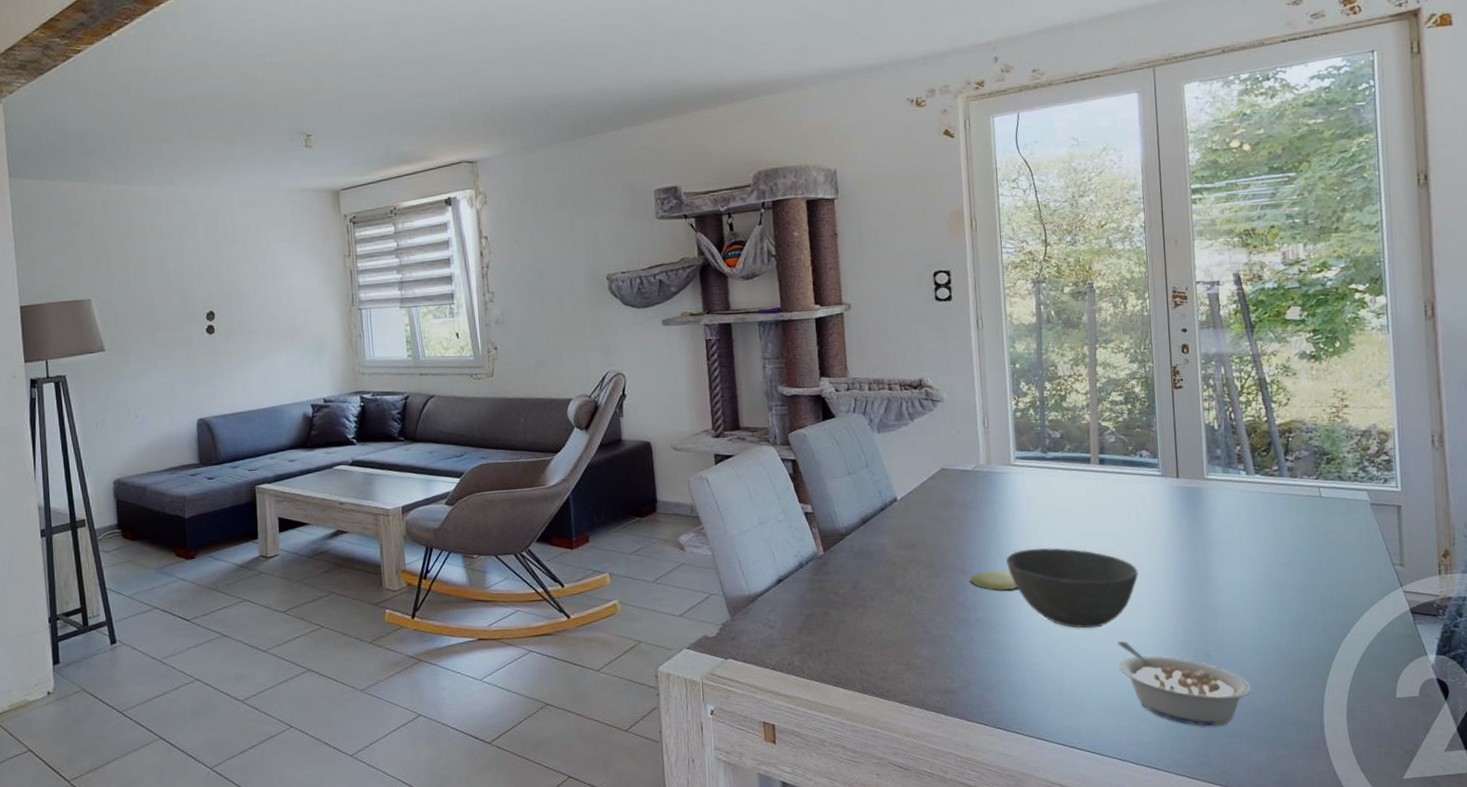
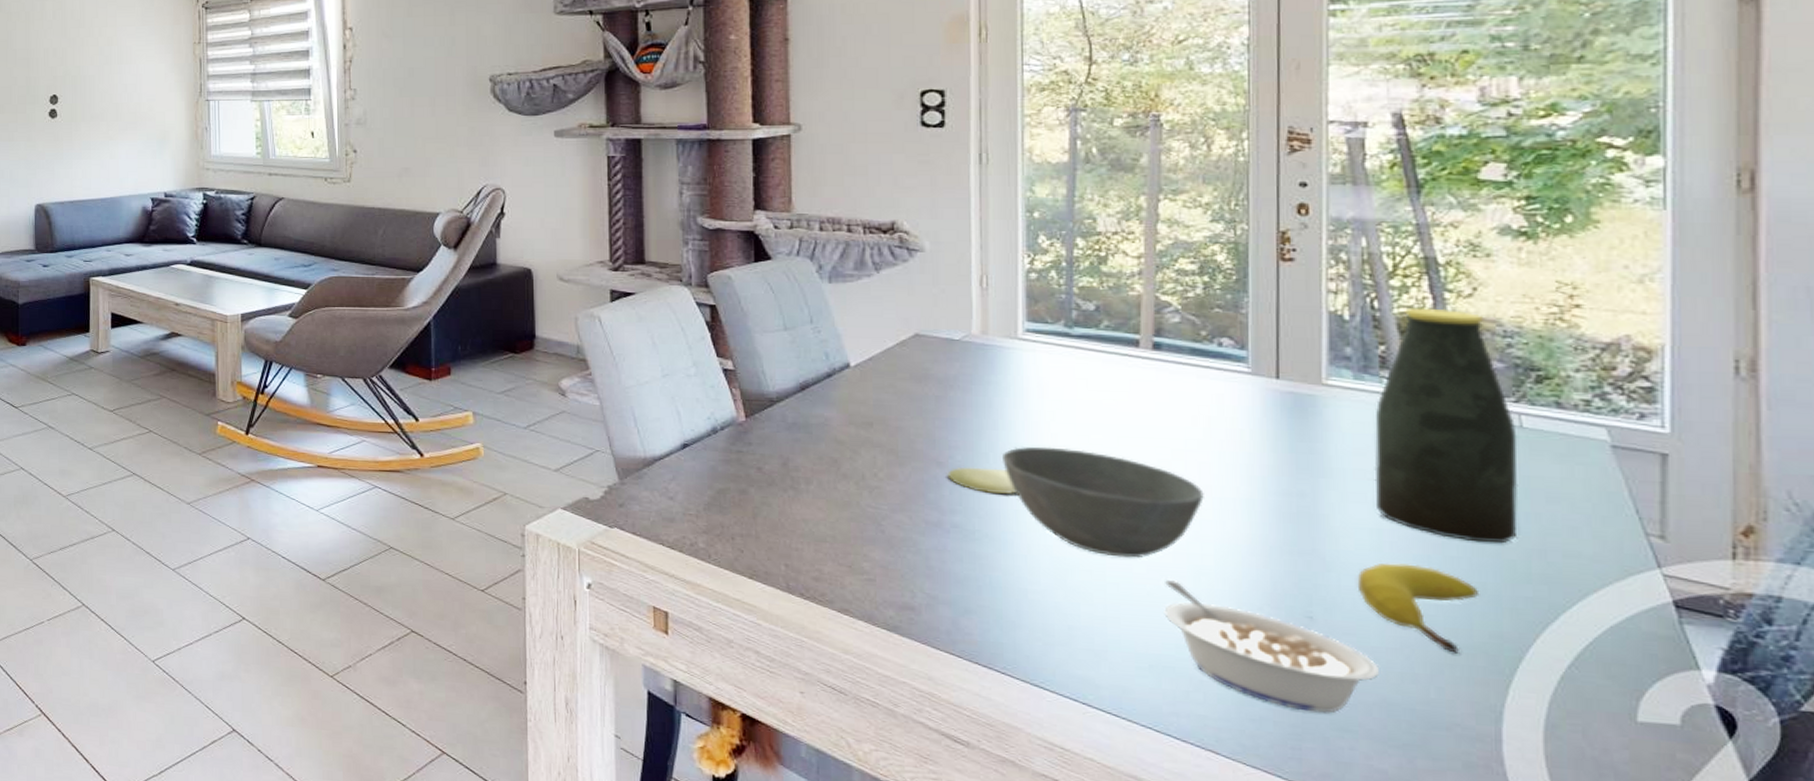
fruit: none [1234,605,1305,667] -> present [1357,563,1480,654]
bottle: none [1237,415,1323,584] -> present [1374,307,1519,544]

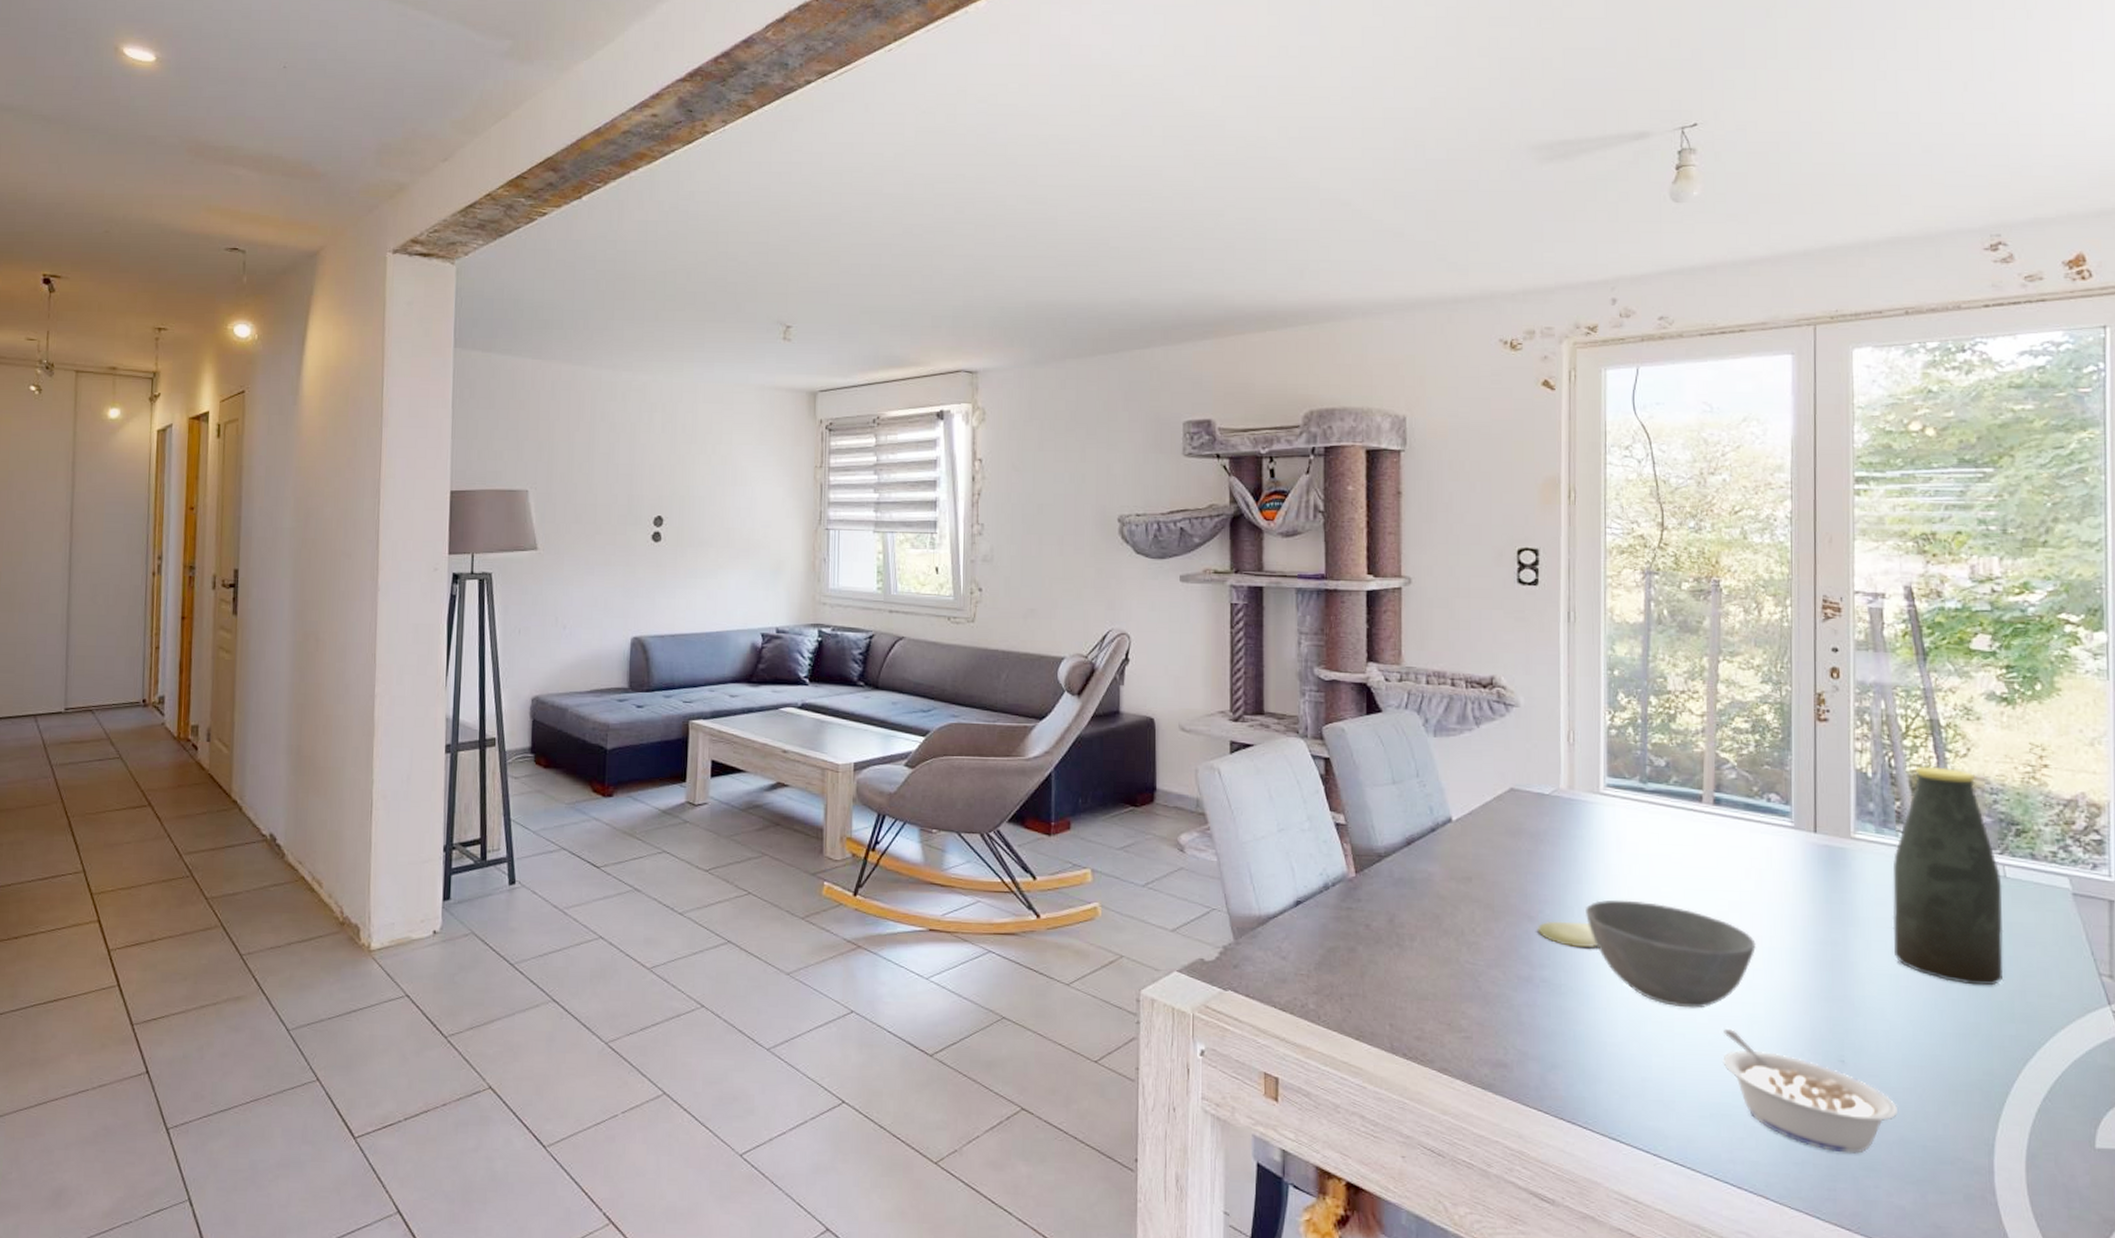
fruit: present [1357,563,1480,654] -> none [1879,1006,1975,1091]

